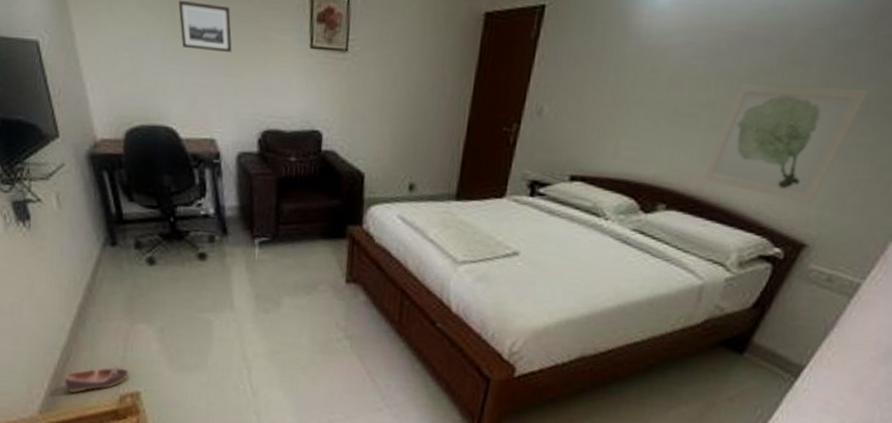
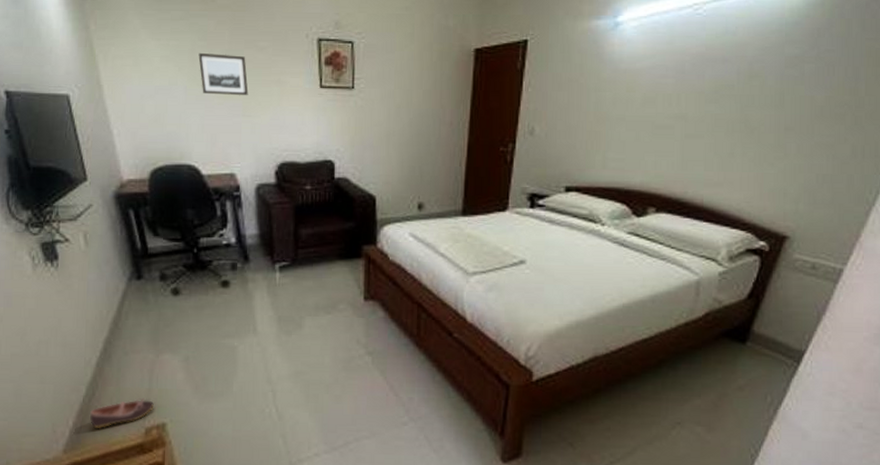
wall art: present [702,83,870,205] -> none [685,96,821,200]

